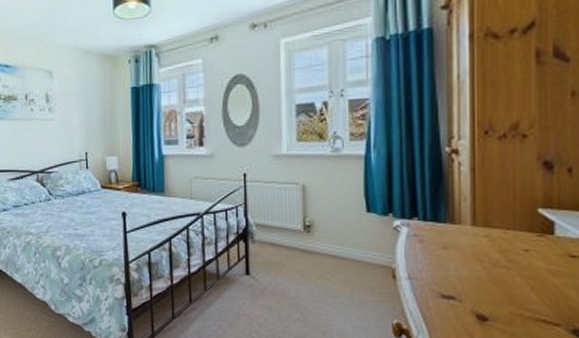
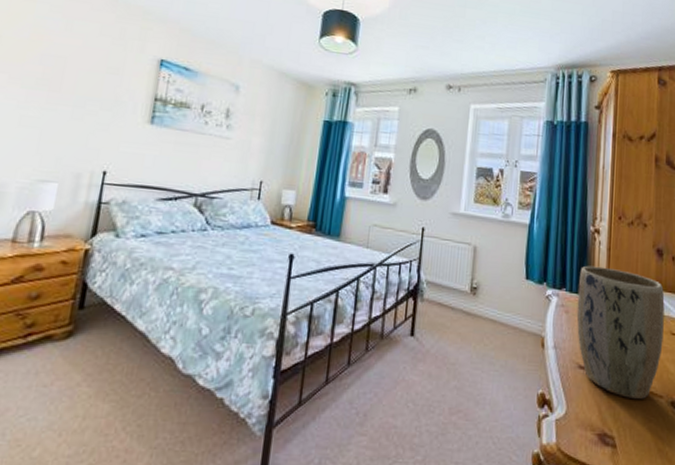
plant pot: none [434,190,558,329] -> present [576,265,665,400]

